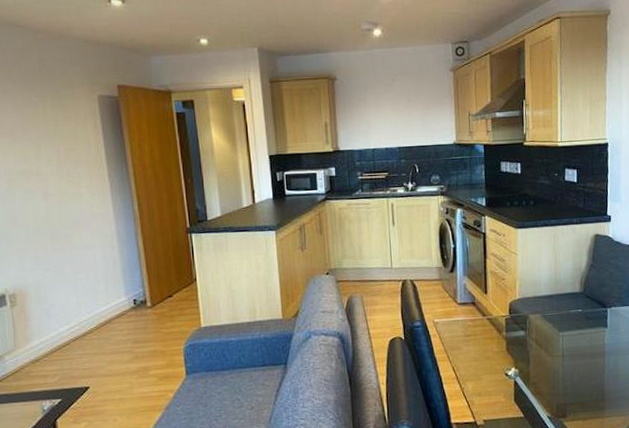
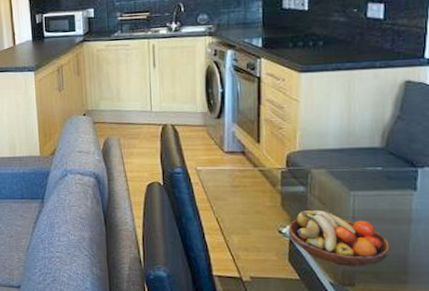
fruit bowl: none [513,351,591,400] -> present [288,210,389,266]

